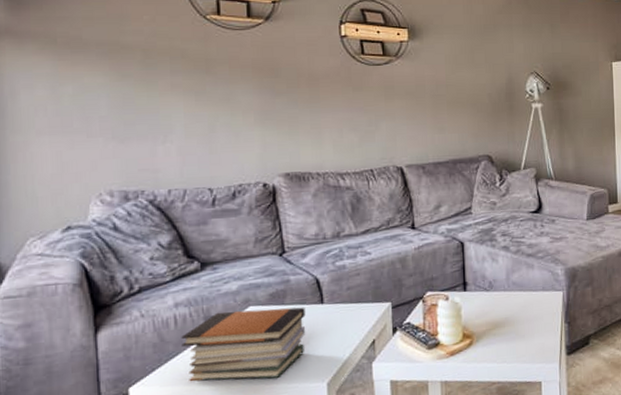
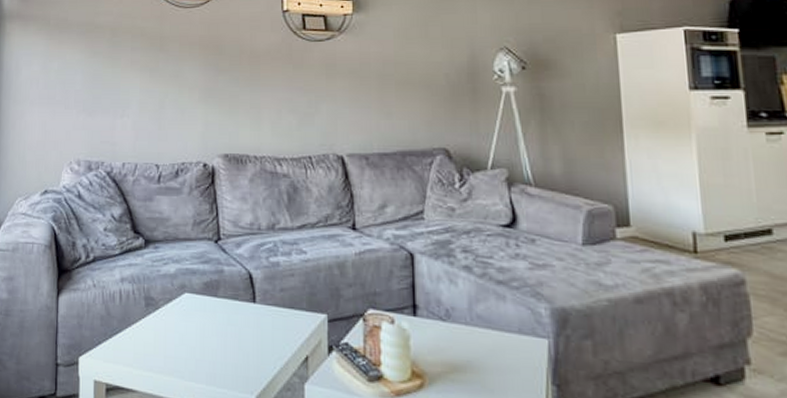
book stack: present [181,307,306,382] -> none [124,294,237,378]

